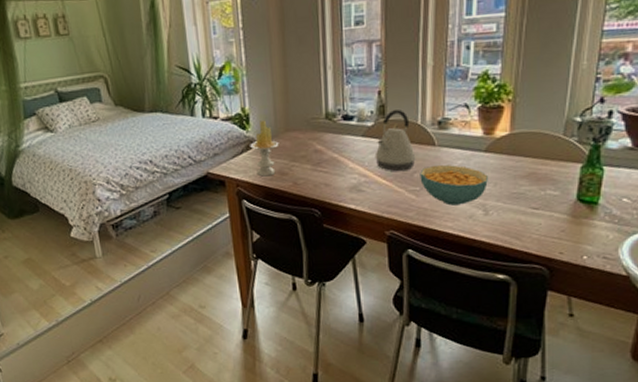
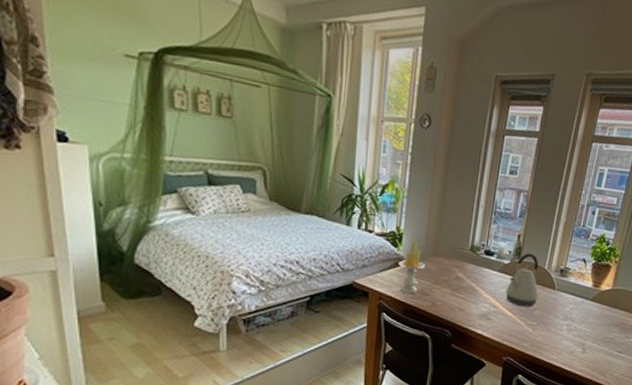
cereal bowl: present [420,164,489,206] -> none [538,305,591,342]

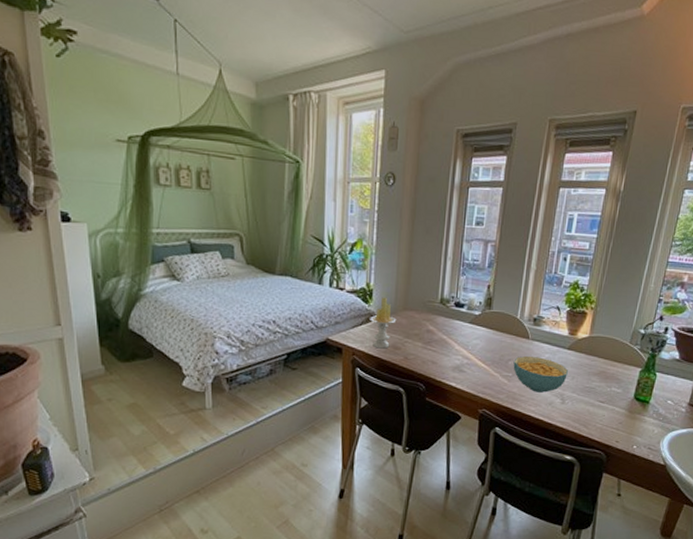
kettle: present [505,253,539,307] -> none [478,304,512,358]
cereal bowl: none [538,305,591,342] -> present [513,355,569,393]

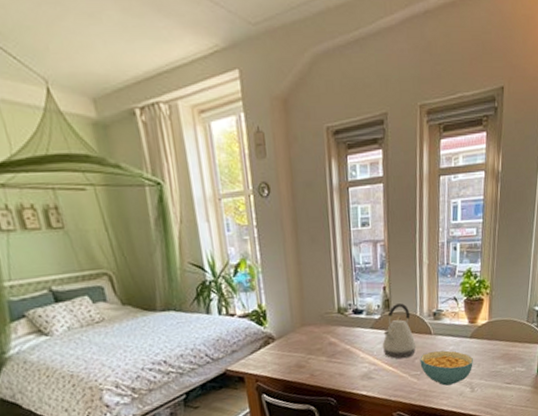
candle: present [370,297,397,349] -> none [268,316,296,371]
kettle: none [478,304,512,358] -> present [382,303,416,359]

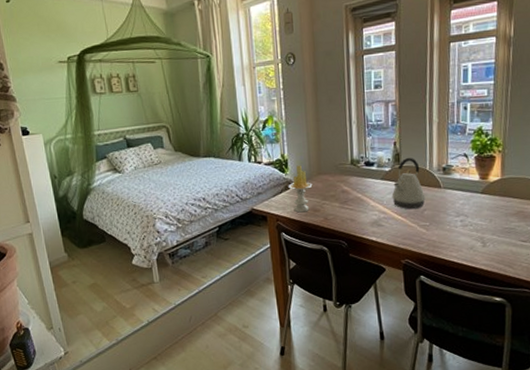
candle: none [268,316,296,371] -> present [288,165,313,213]
cereal bowl: present [420,350,474,386] -> none [429,204,486,238]

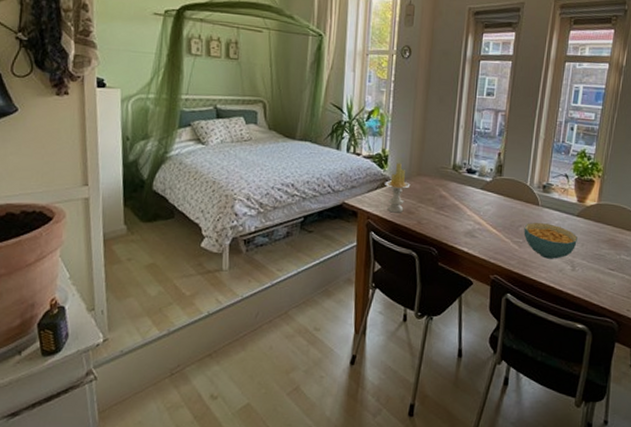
kettle: present [391,158,426,210] -> none [489,171,523,224]
cereal bowl: none [429,204,486,238] -> present [523,222,579,259]

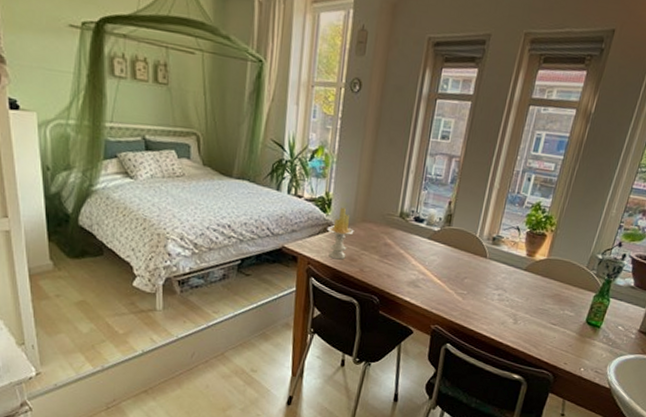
cereal bowl: present [523,222,579,259] -> none [468,274,524,312]

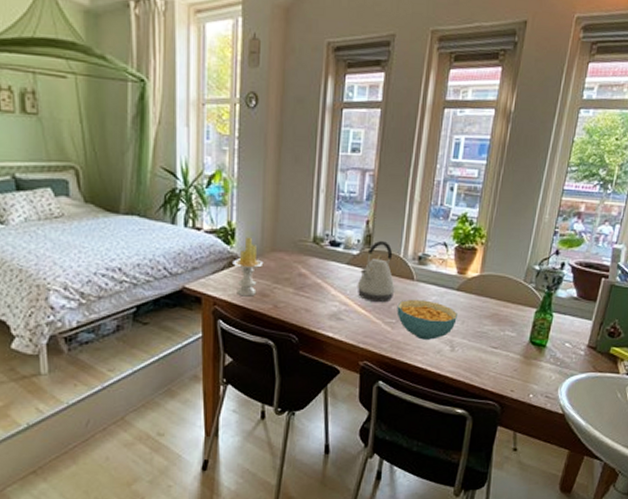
kettle: none [435,221,470,276] -> present [357,241,395,303]
cereal bowl: none [468,274,524,312] -> present [396,299,459,340]

